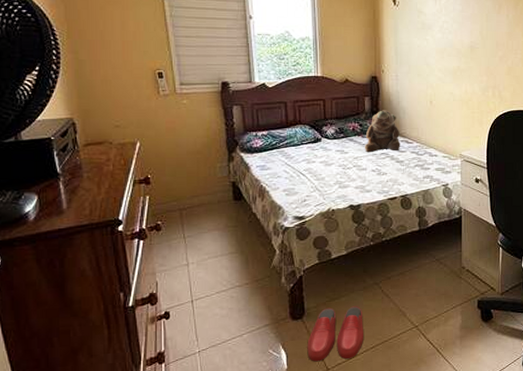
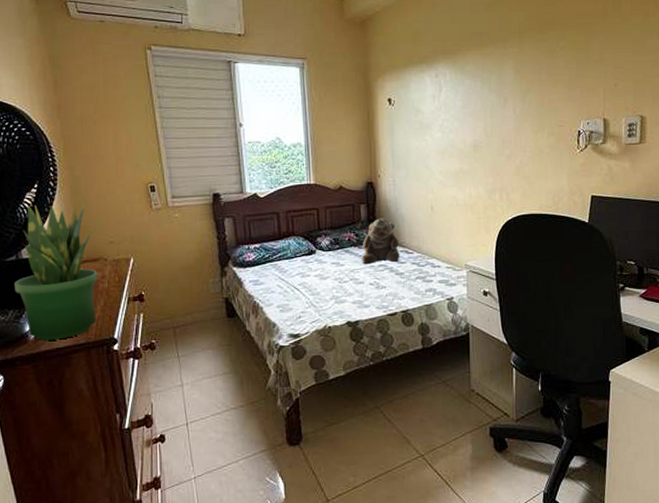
planter: none [13,87,103,222] -> present [15,204,98,341]
slippers: present [307,306,363,362] -> none [305,432,365,492]

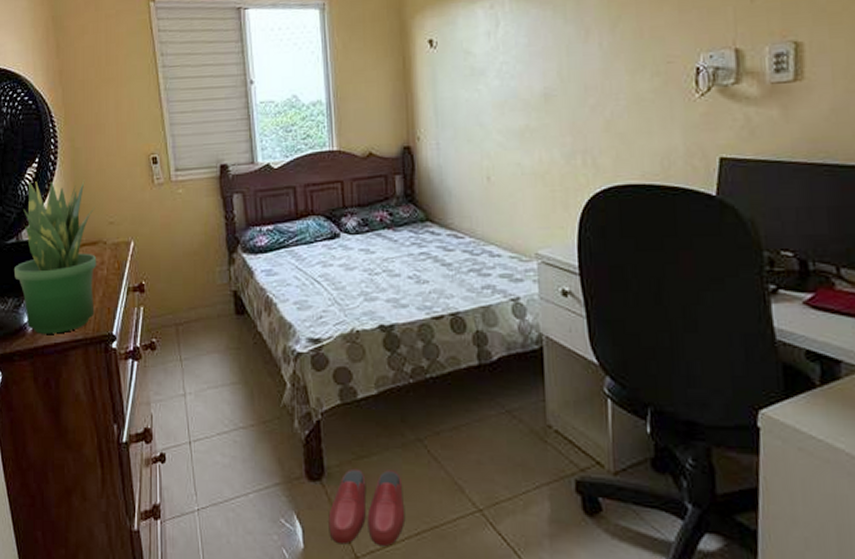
slippers: none [305,432,365,492] -> present [328,468,404,546]
stuffed animal: present [361,218,400,264] -> none [396,192,447,251]

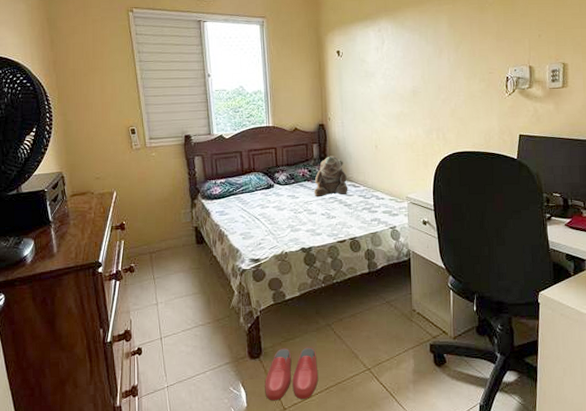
planter: present [15,179,97,334] -> none [15,145,86,264]
stuffed animal: none [396,192,447,251] -> present [313,156,348,196]

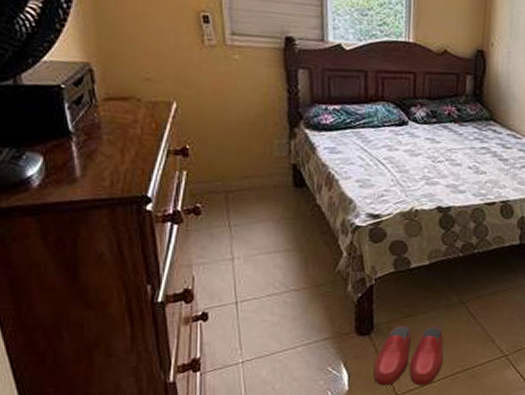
stuffed animal: present [313,156,348,196] -> none [461,93,507,147]

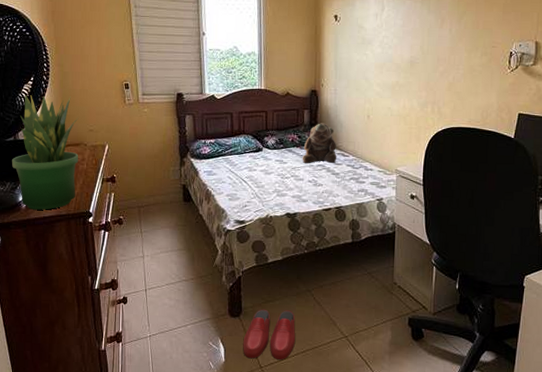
planter: none [11,17,128,192] -> present [12,95,79,210]
stuffed animal: none [461,93,507,147] -> present [302,123,337,164]

